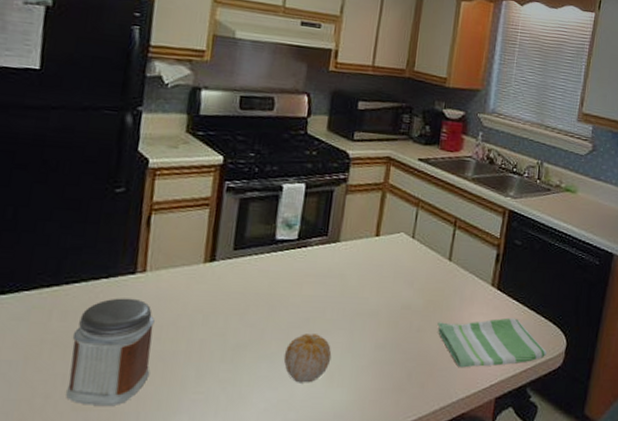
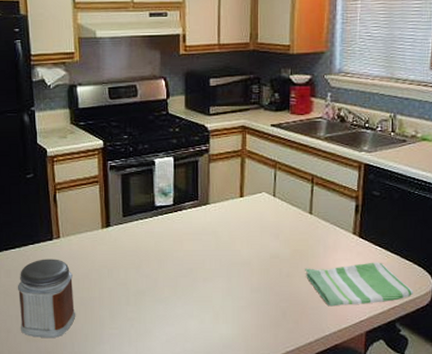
fruit: present [283,334,332,383] -> none [175,281,215,321]

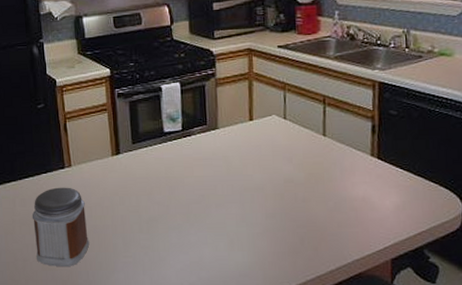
dish towel: present [305,262,413,307] -> none [321,184,441,233]

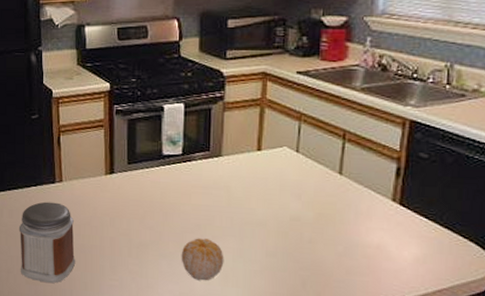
fruit: none [188,208,229,248] -> present [181,238,224,281]

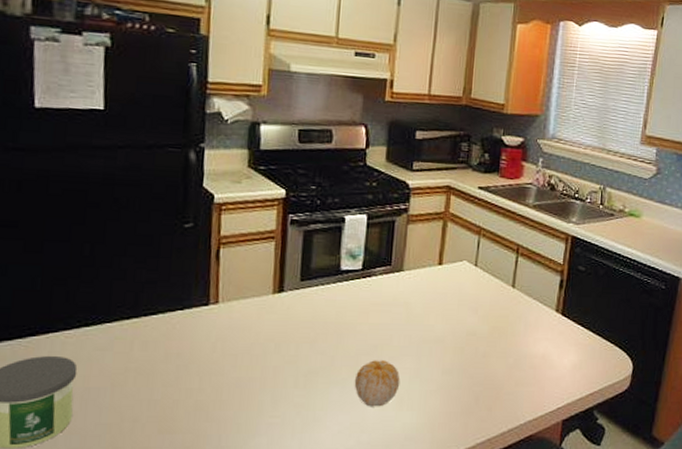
jar: present [18,201,76,283] -> none [152,328,230,429]

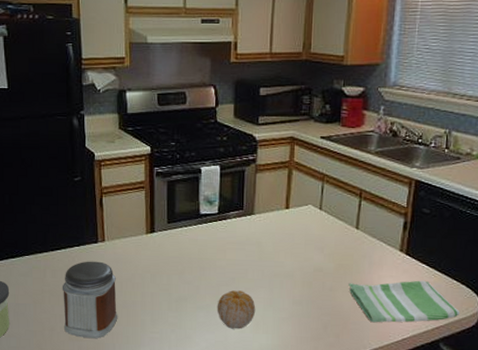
jar: none [152,328,230,429] -> present [62,261,118,338]
dish towel: none [503,342,613,392] -> present [348,280,460,323]

